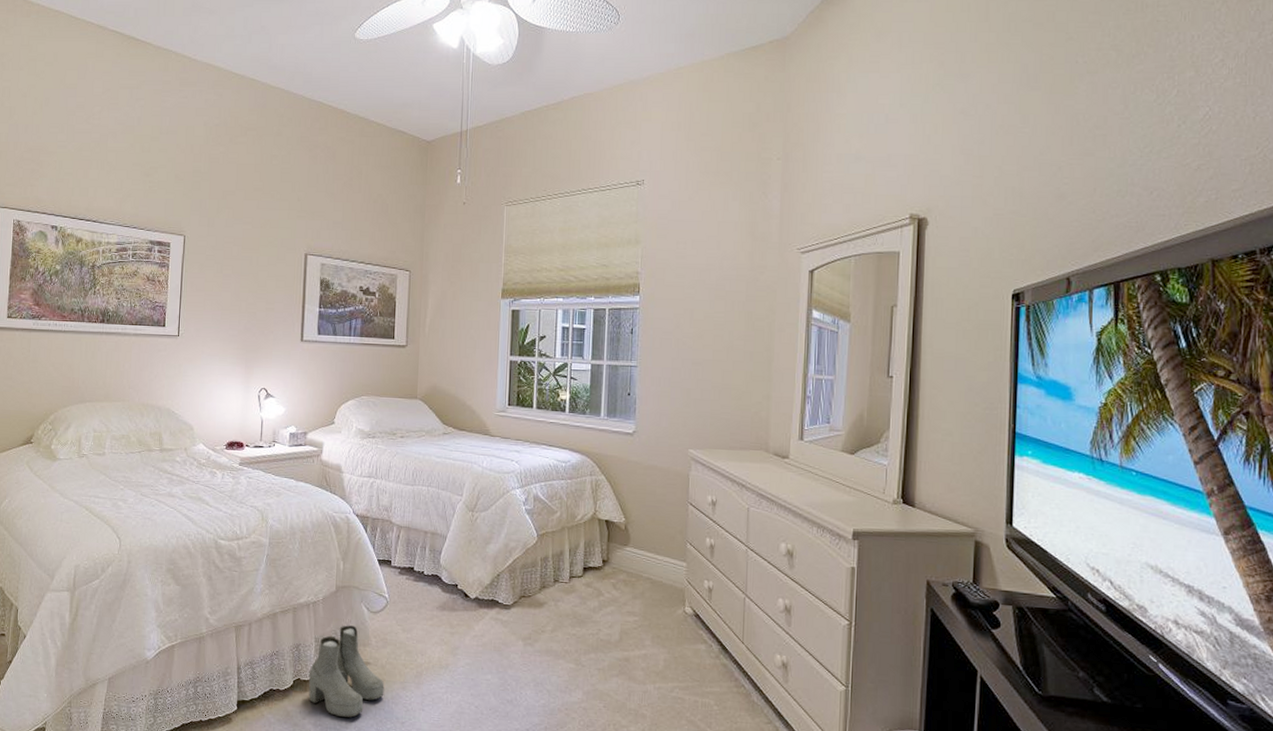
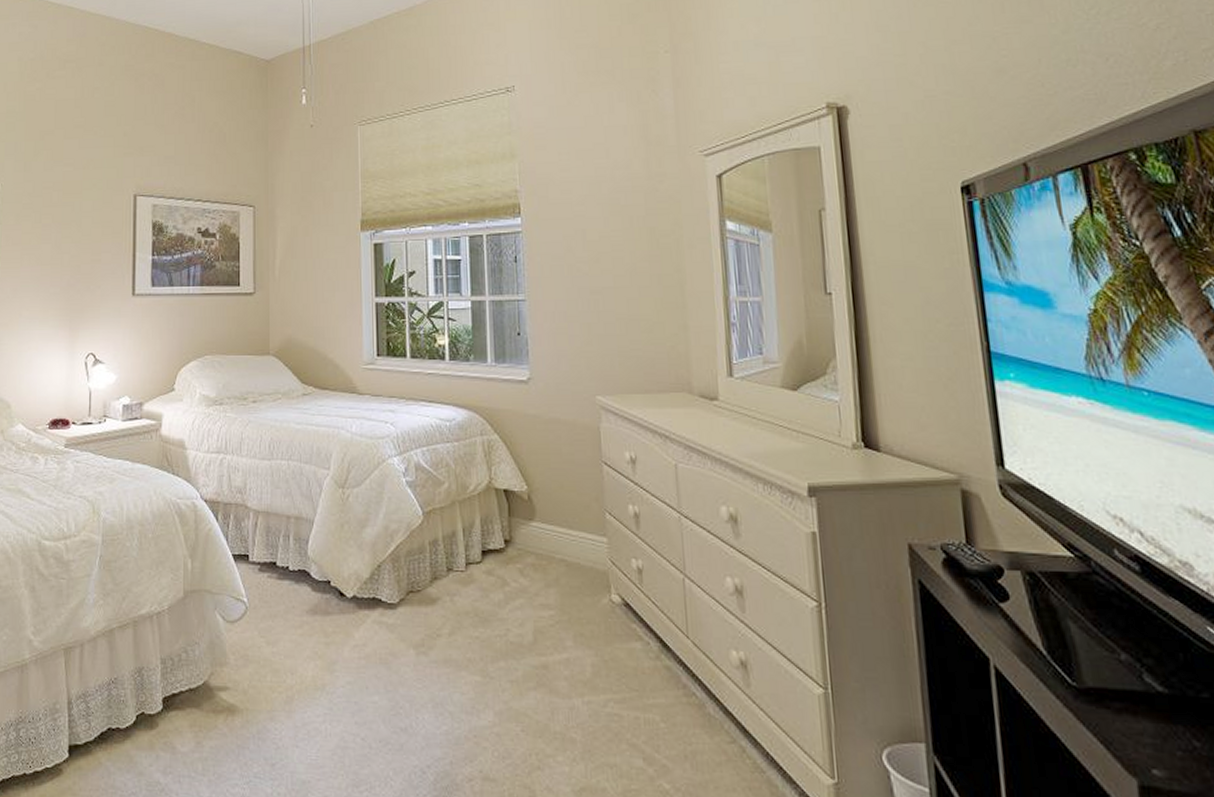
boots: present [308,625,384,718] -> none [154,640,248,761]

